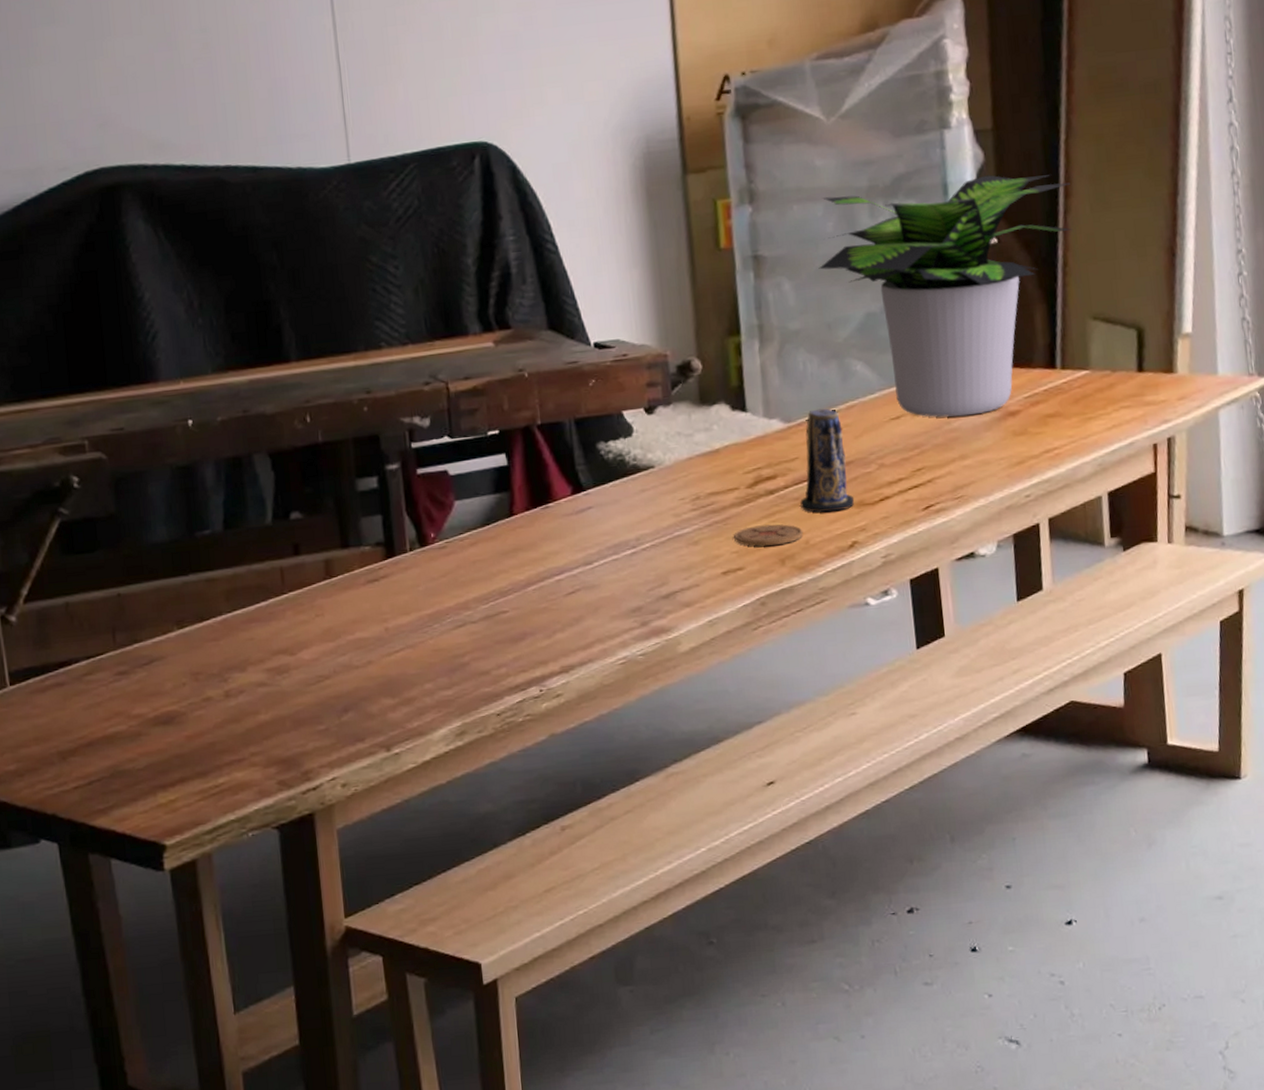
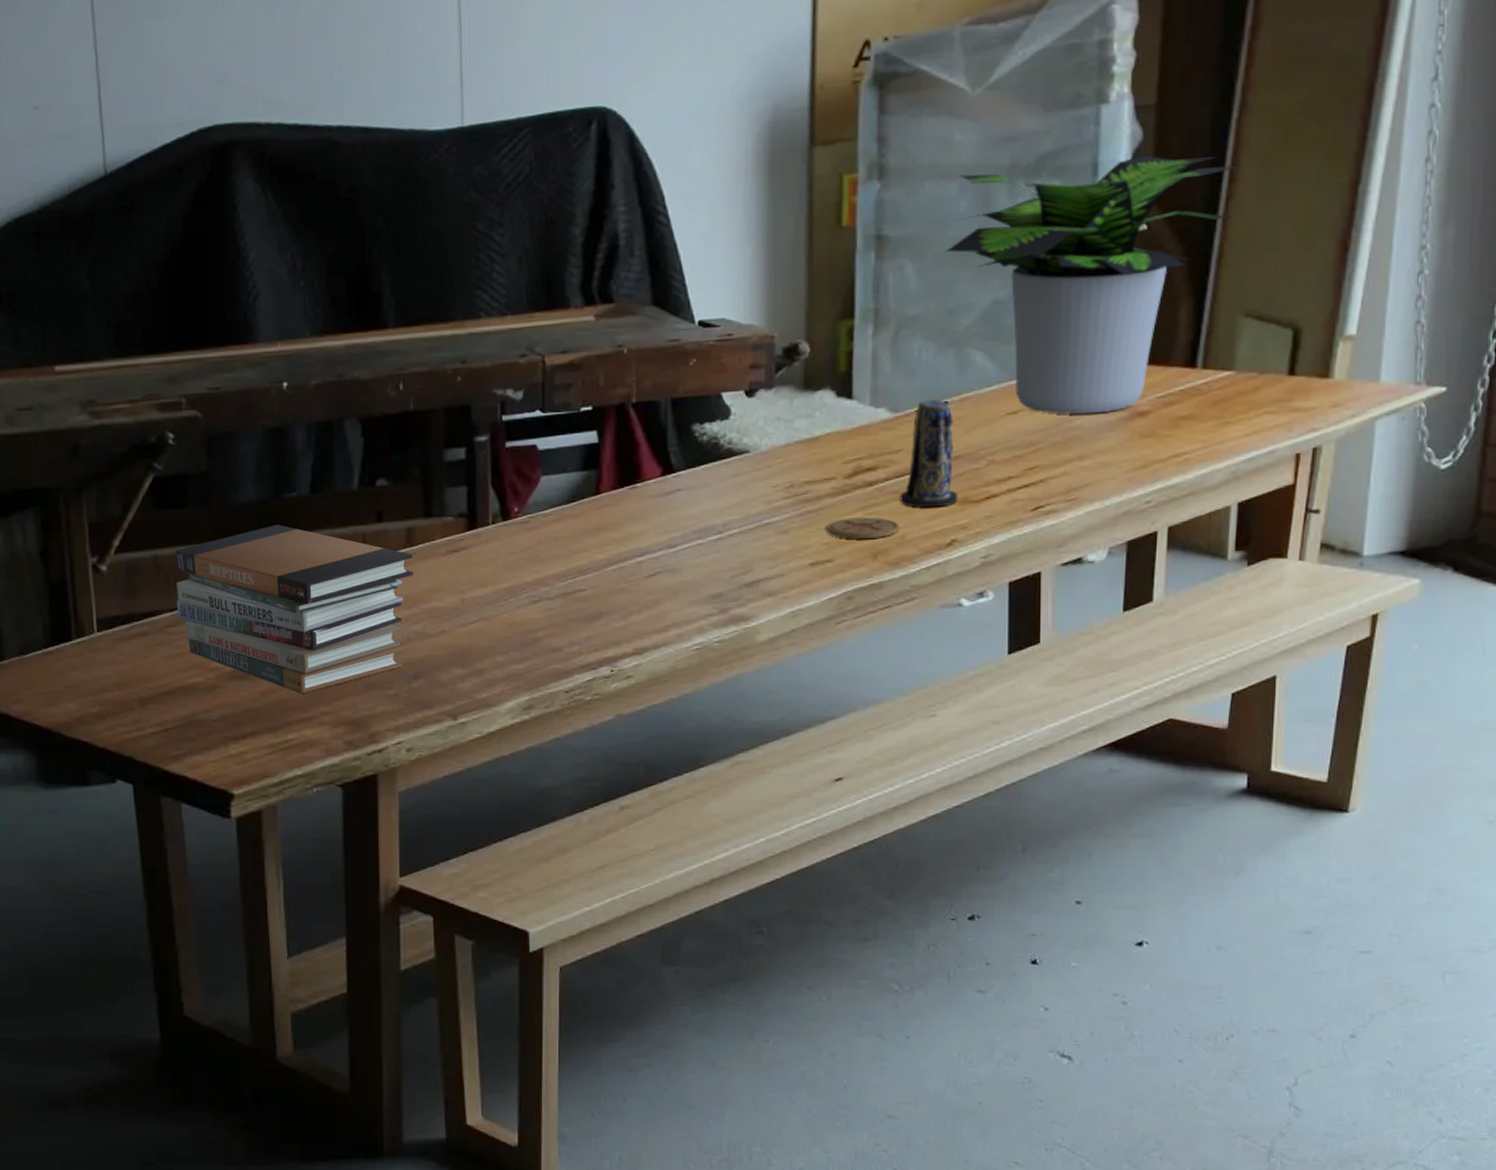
book stack: none [87,563,336,736] -> present [175,524,414,694]

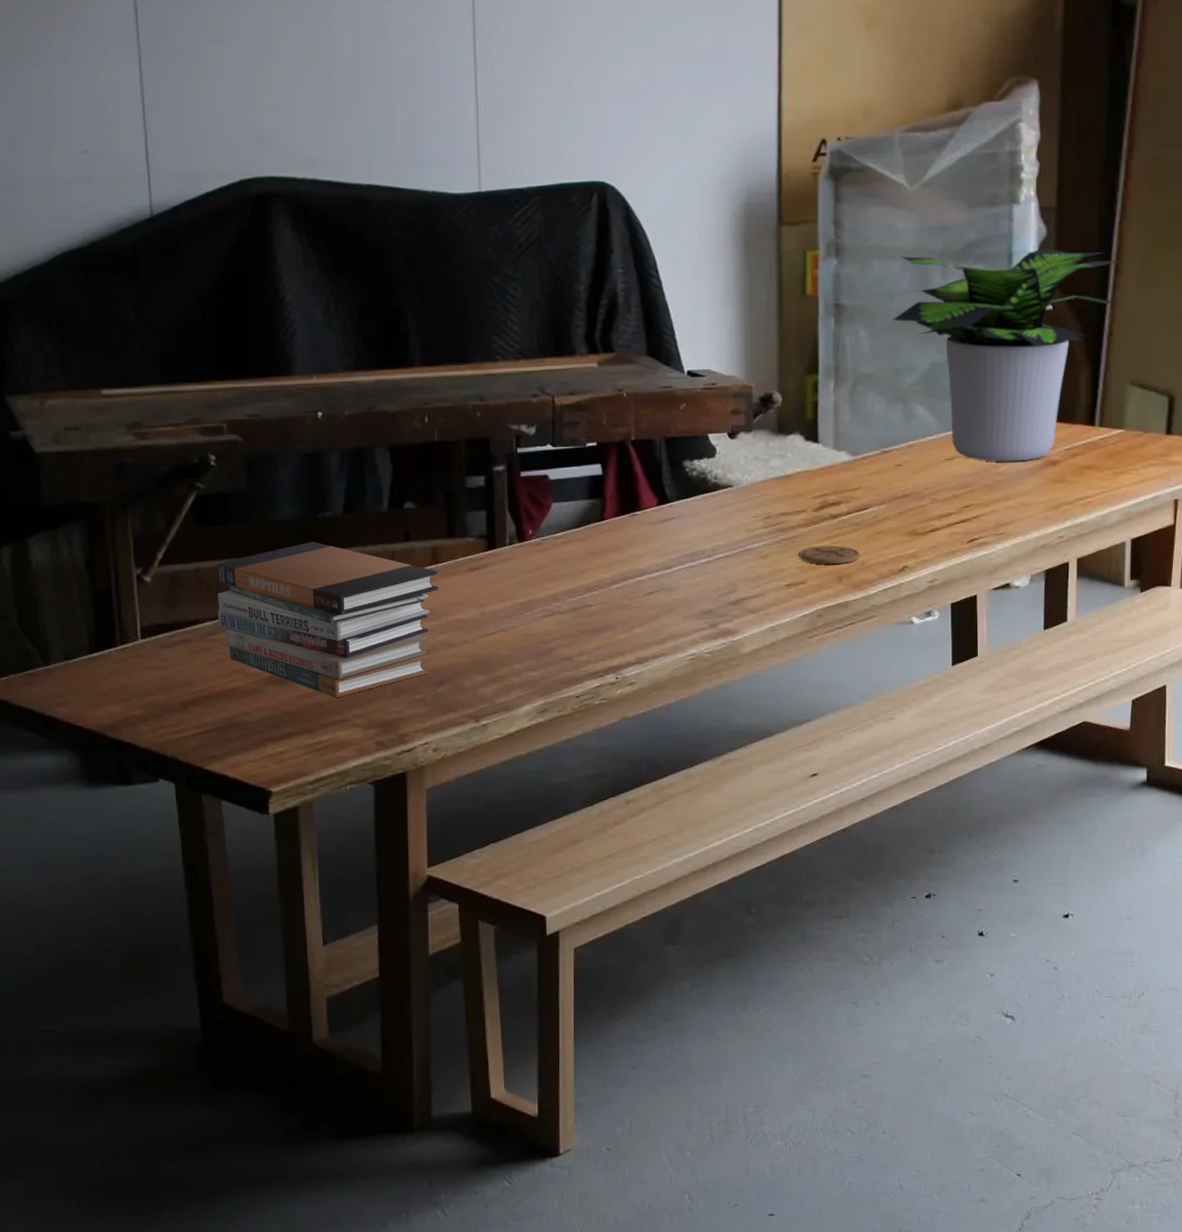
candle: present [900,399,959,508] -> none [860,445,908,538]

